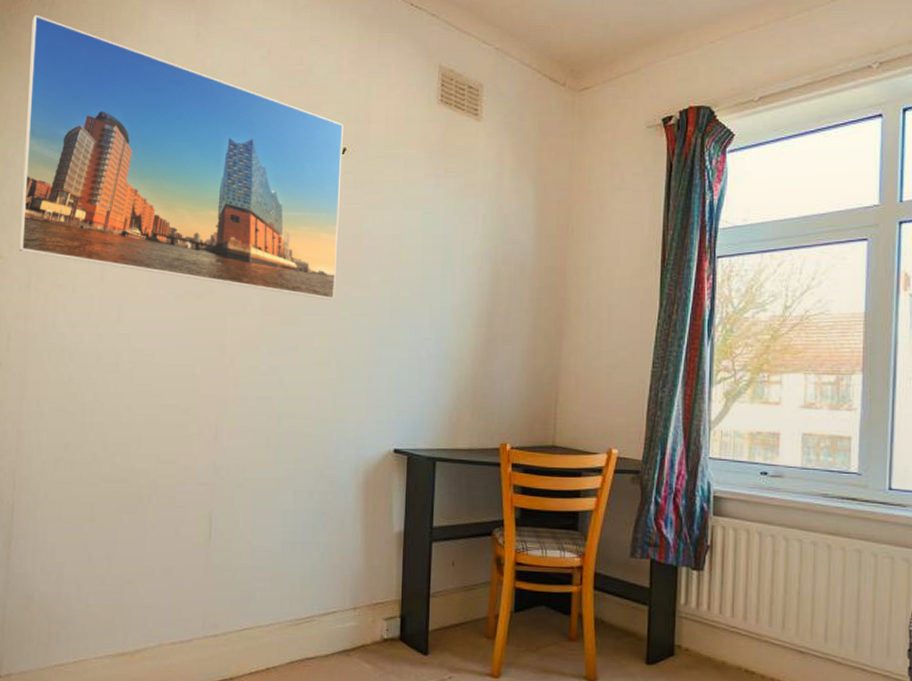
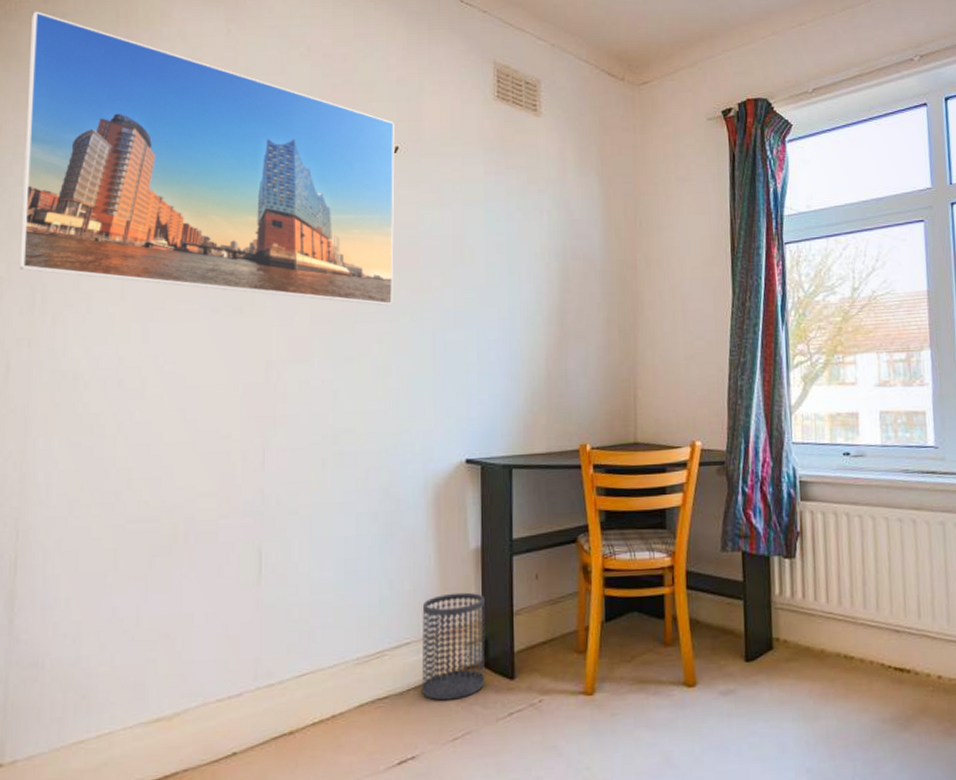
wastebasket: none [345,571,405,667] -> present [421,592,486,701]

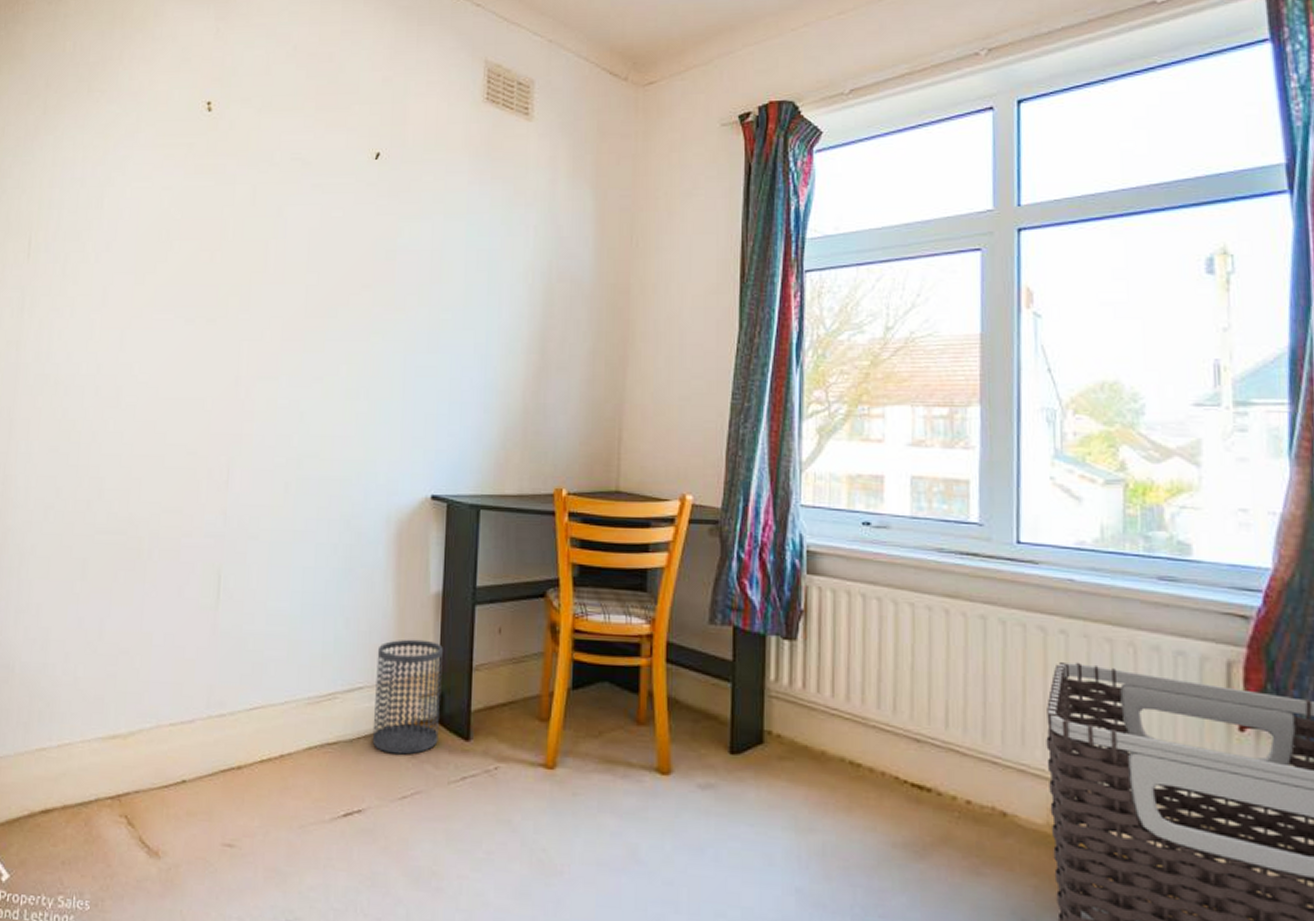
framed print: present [19,11,395,306] -> none [12,12,377,324]

